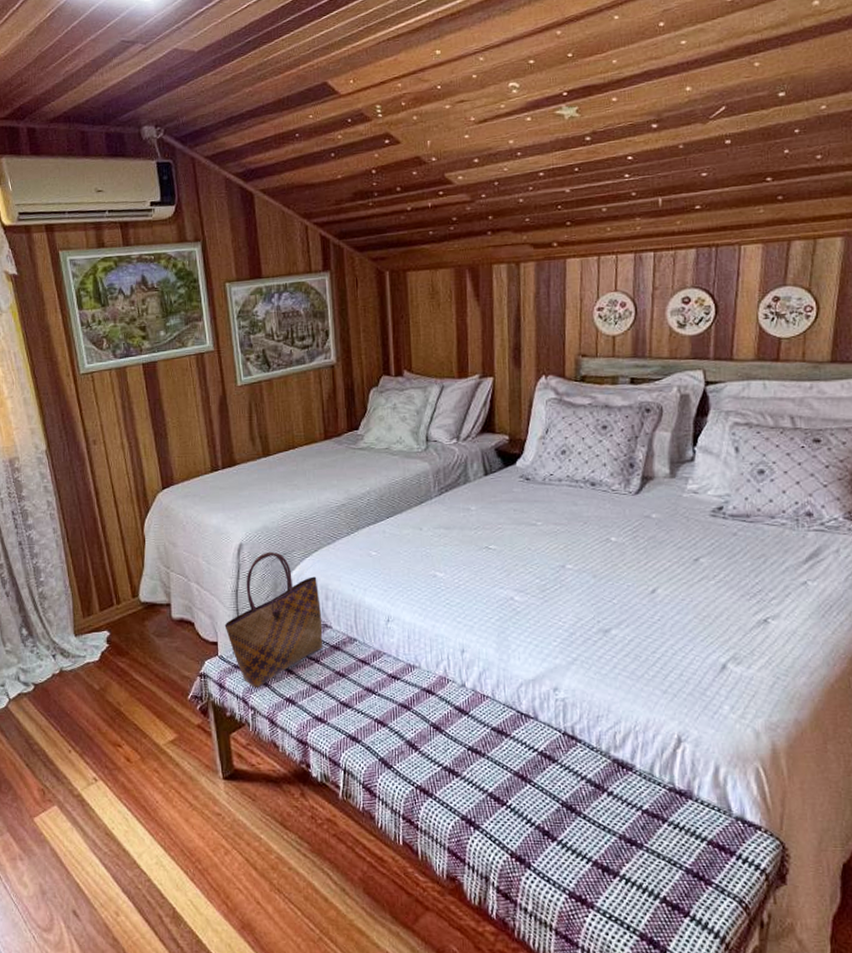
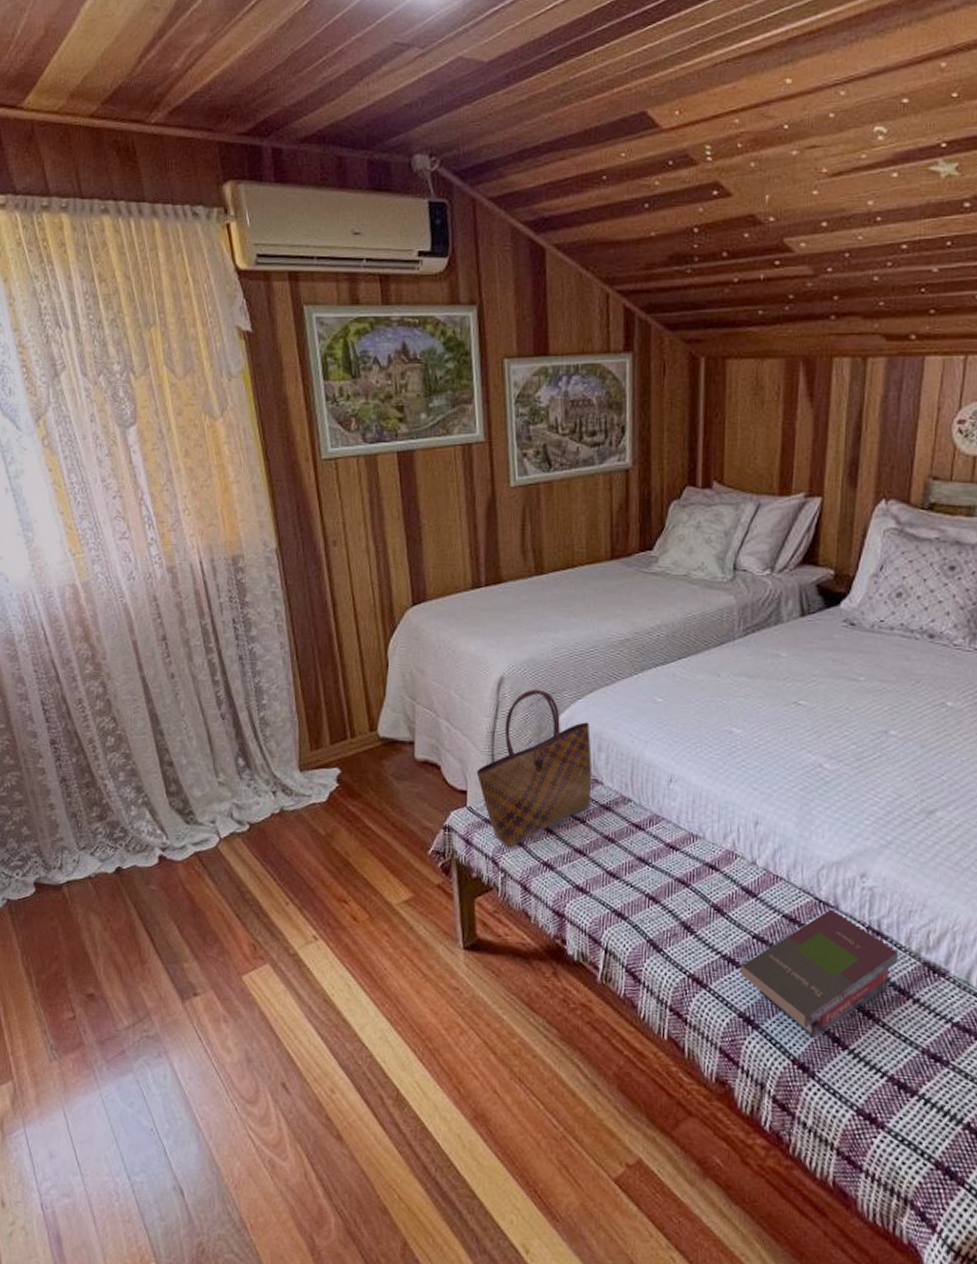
books: none [460,720,592,833] -> present [741,909,899,1038]

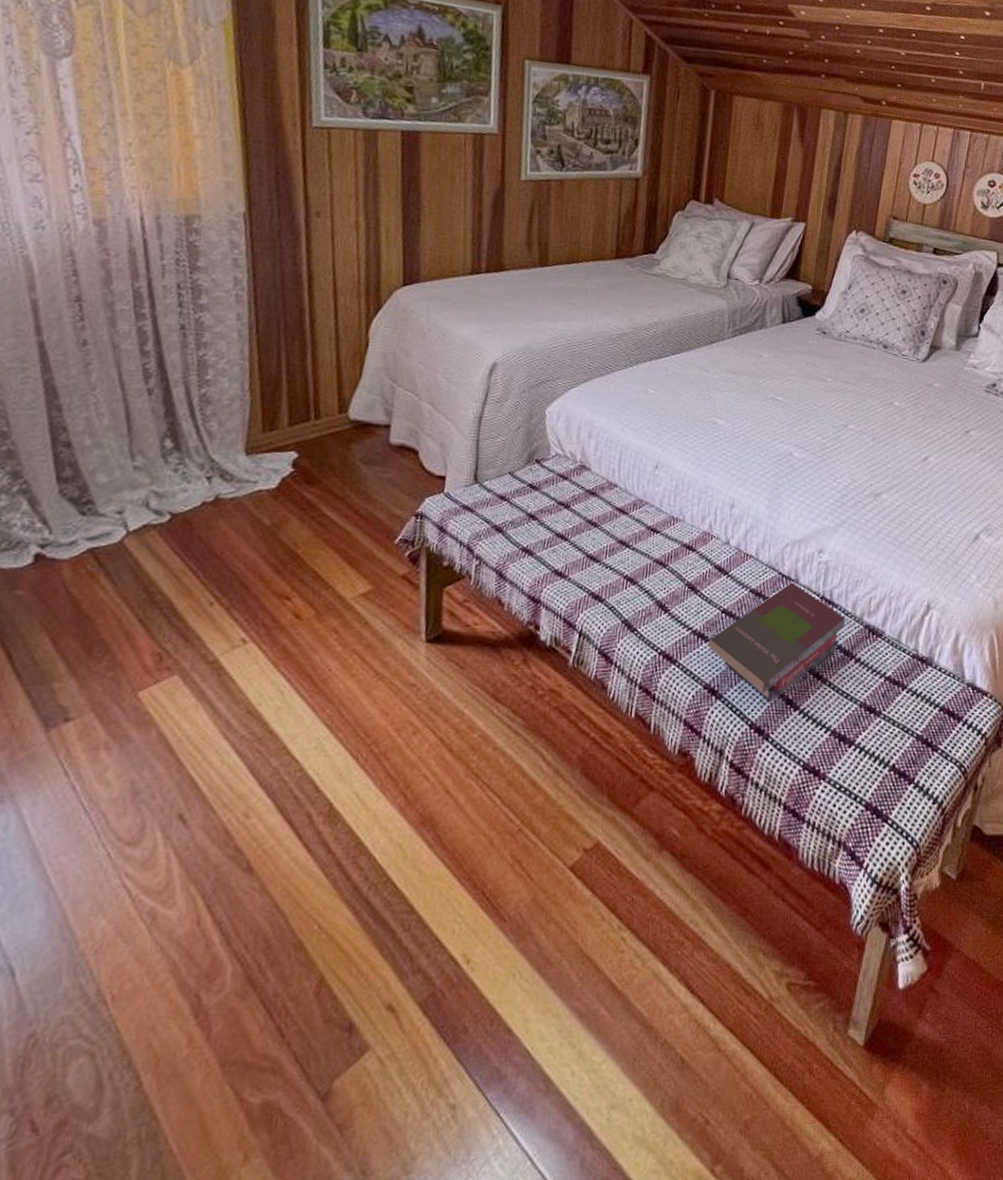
tote bag: present [476,689,593,848] -> none [458,376,582,535]

